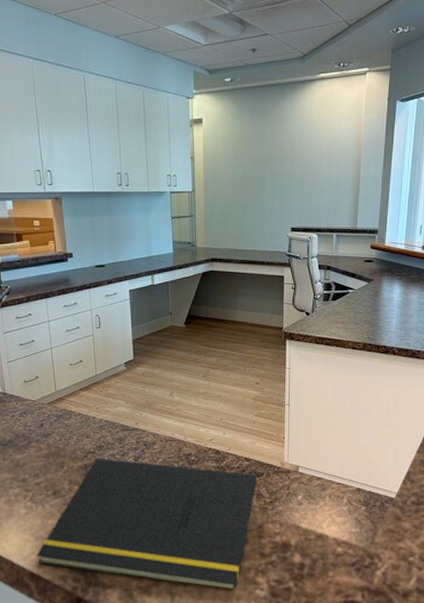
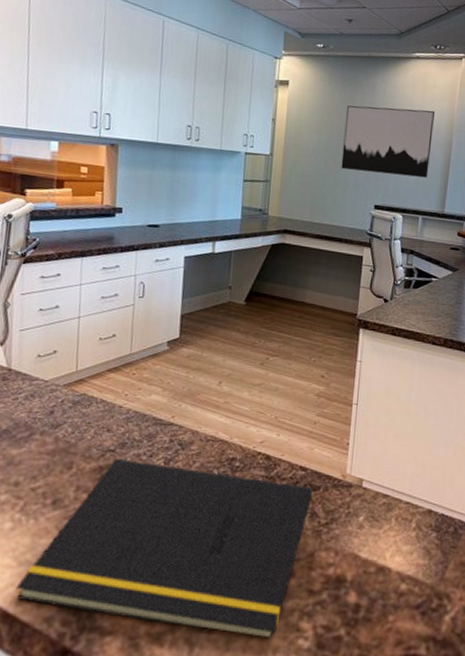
wall art: none [257,130,343,197] -> present [341,105,436,178]

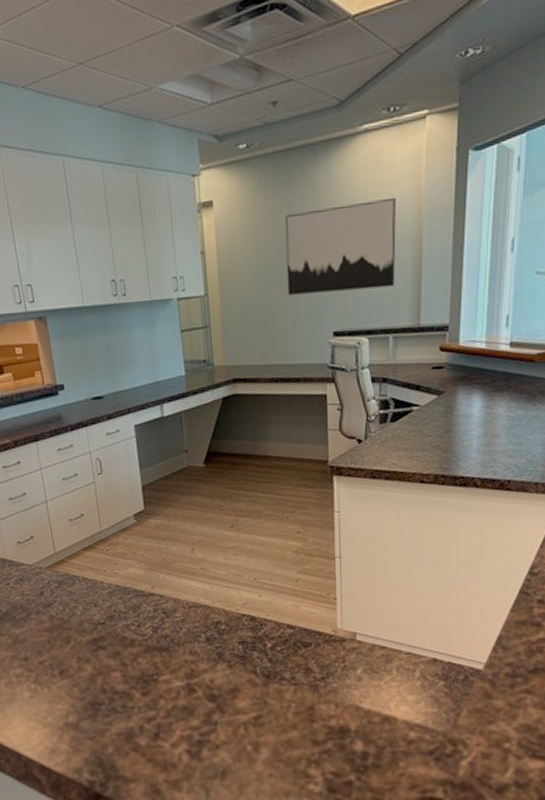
notepad: present [16,458,312,638] -> none [45,630,304,784]

